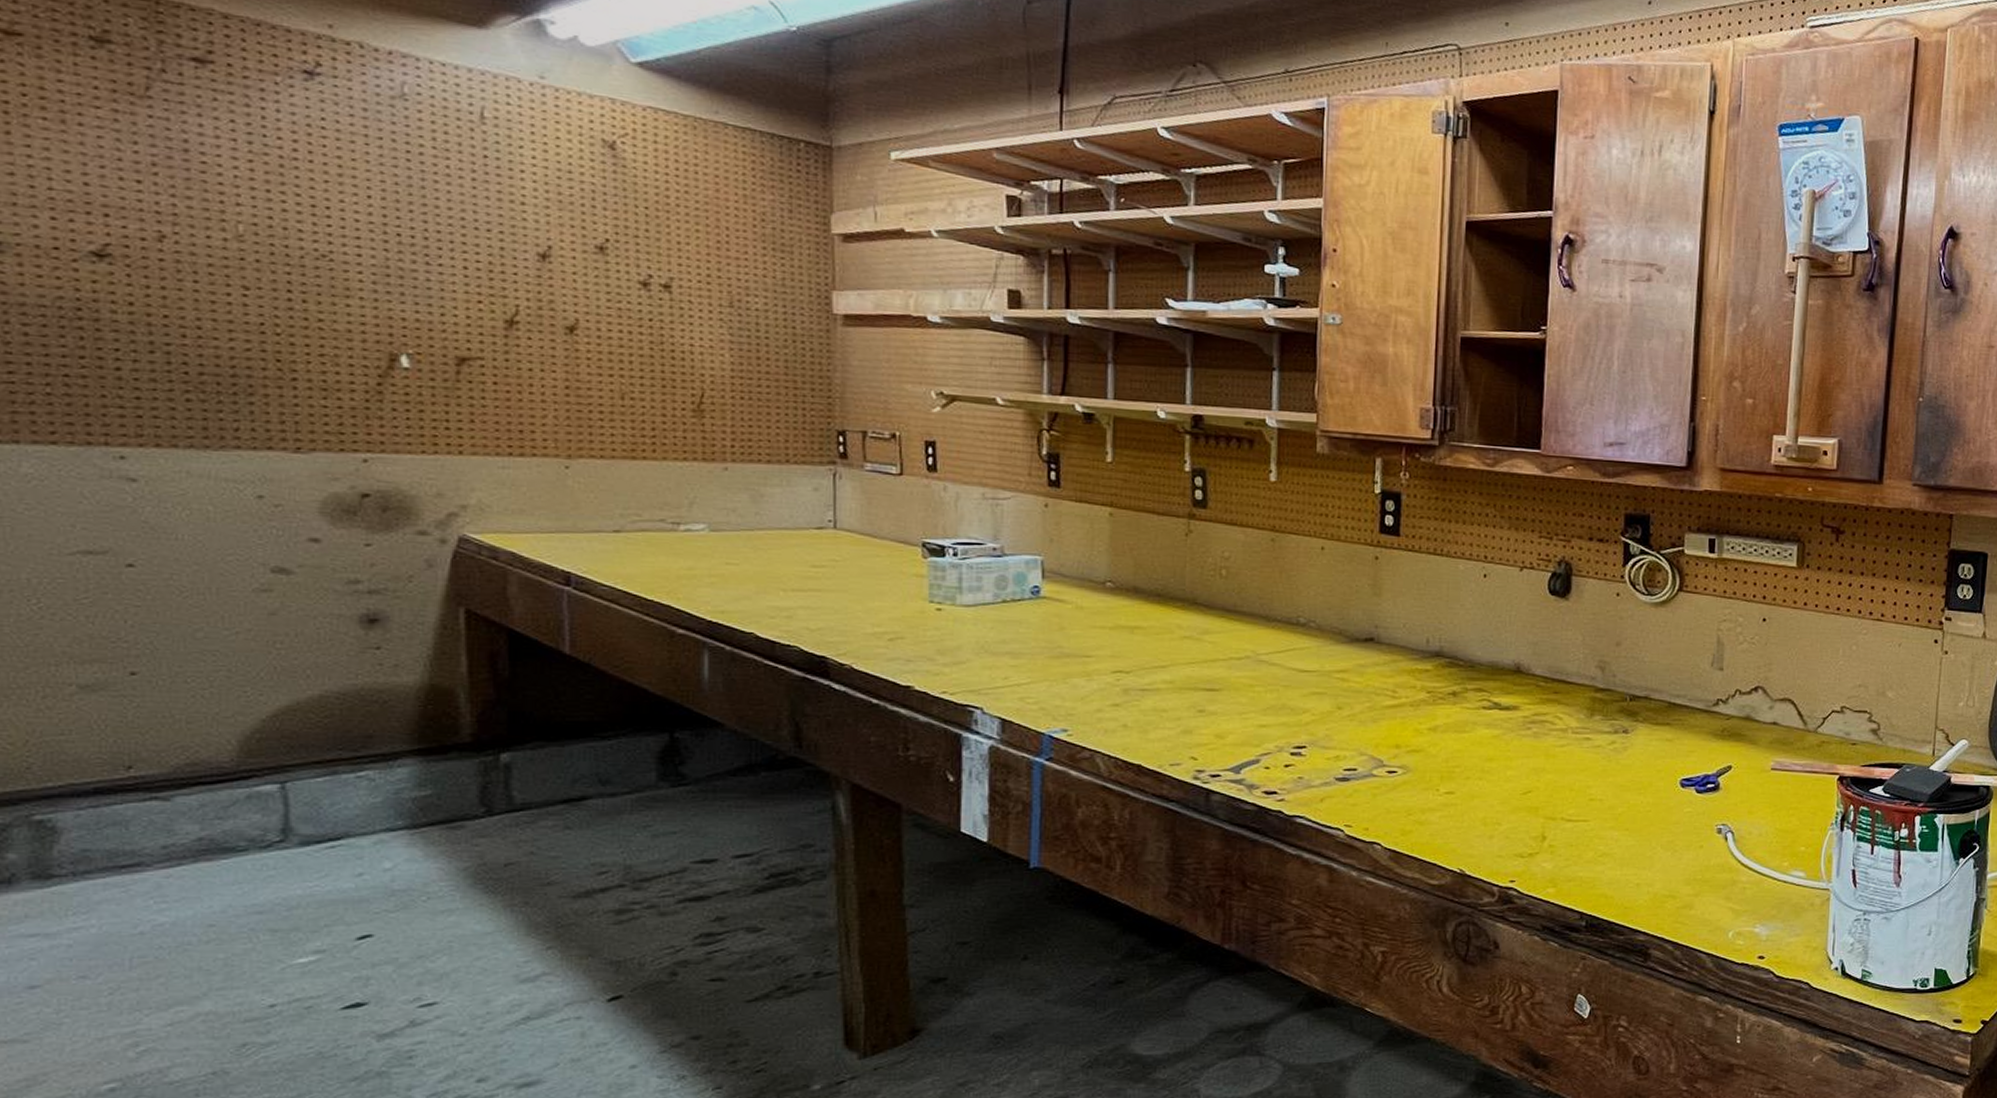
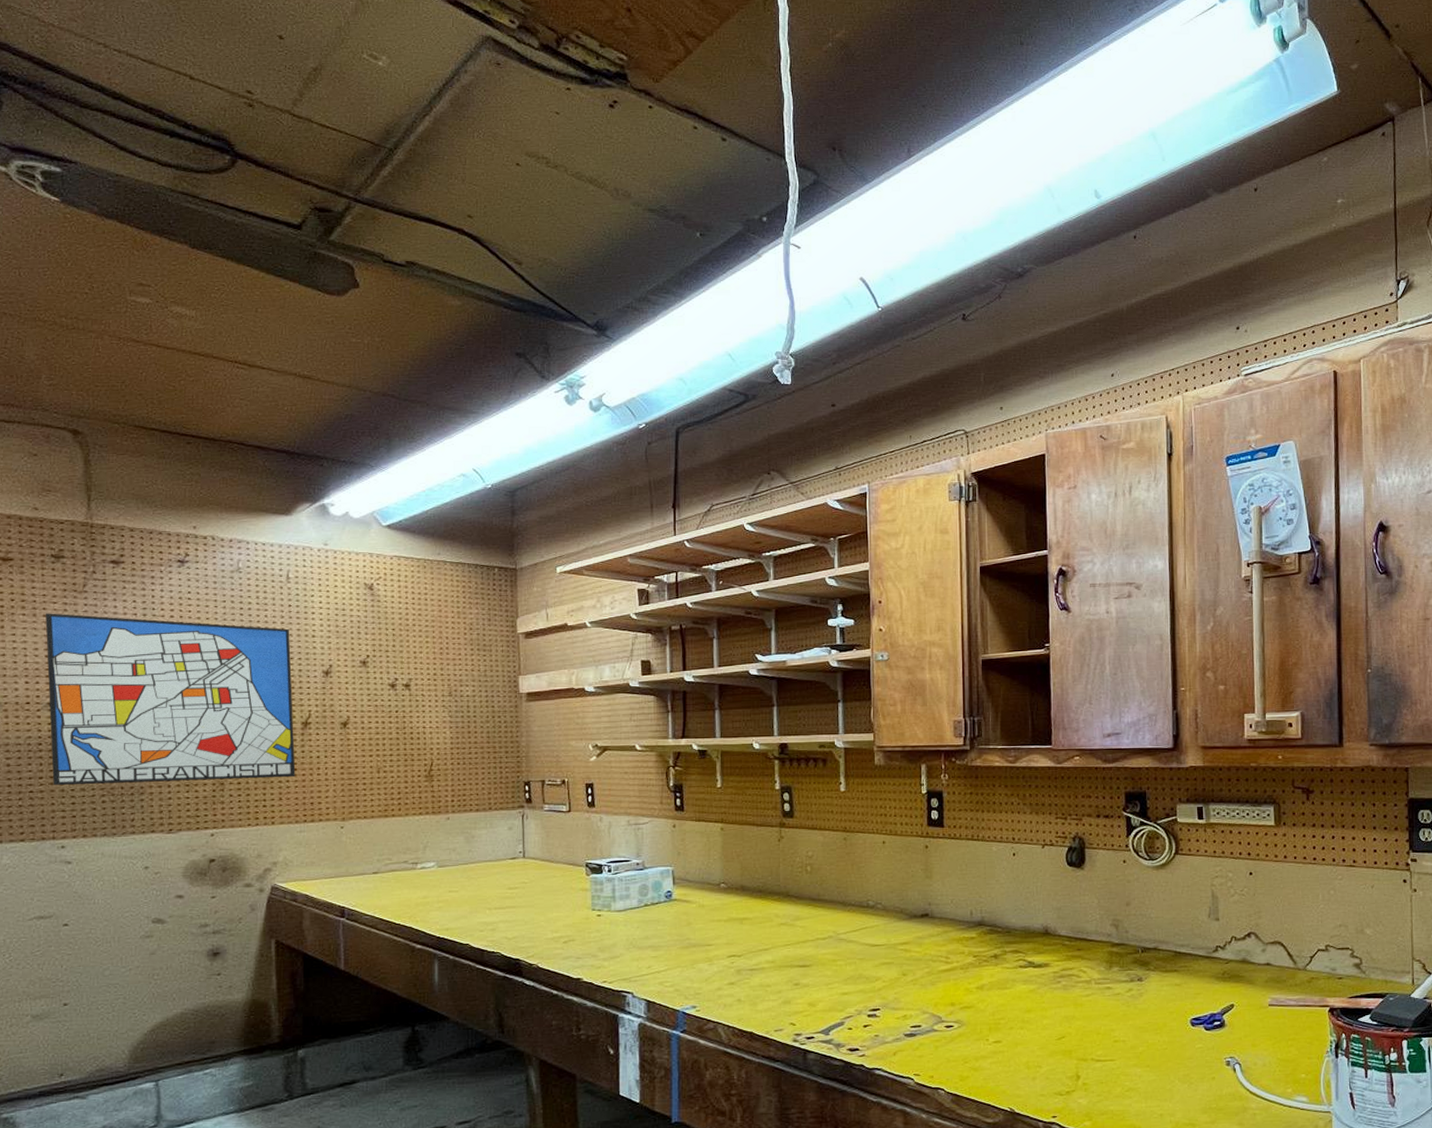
wall art: none [82,121,496,394] -> present [45,613,296,785]

